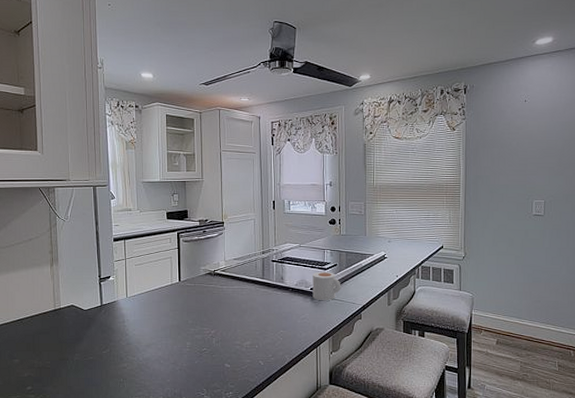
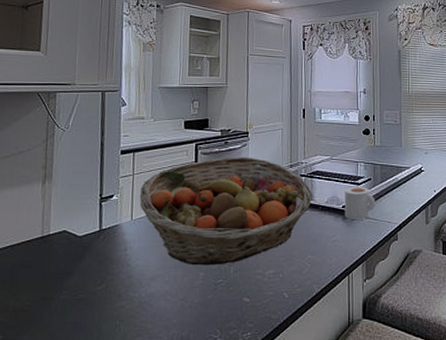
fruit basket: none [132,244,283,337] -> present [139,157,312,266]

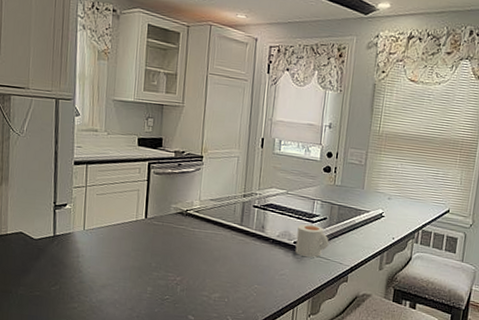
fruit basket: present [139,157,312,266] -> none [91,179,264,283]

